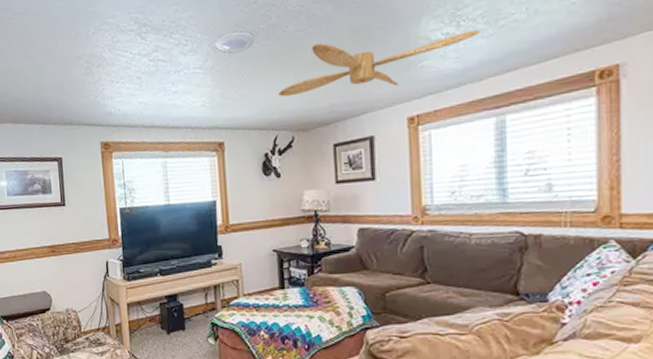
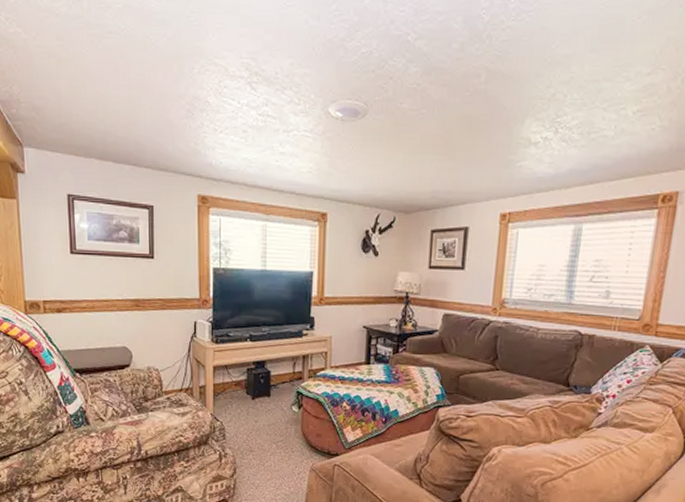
ceiling fan: present [279,29,481,97] -> none [386,127,575,182]

